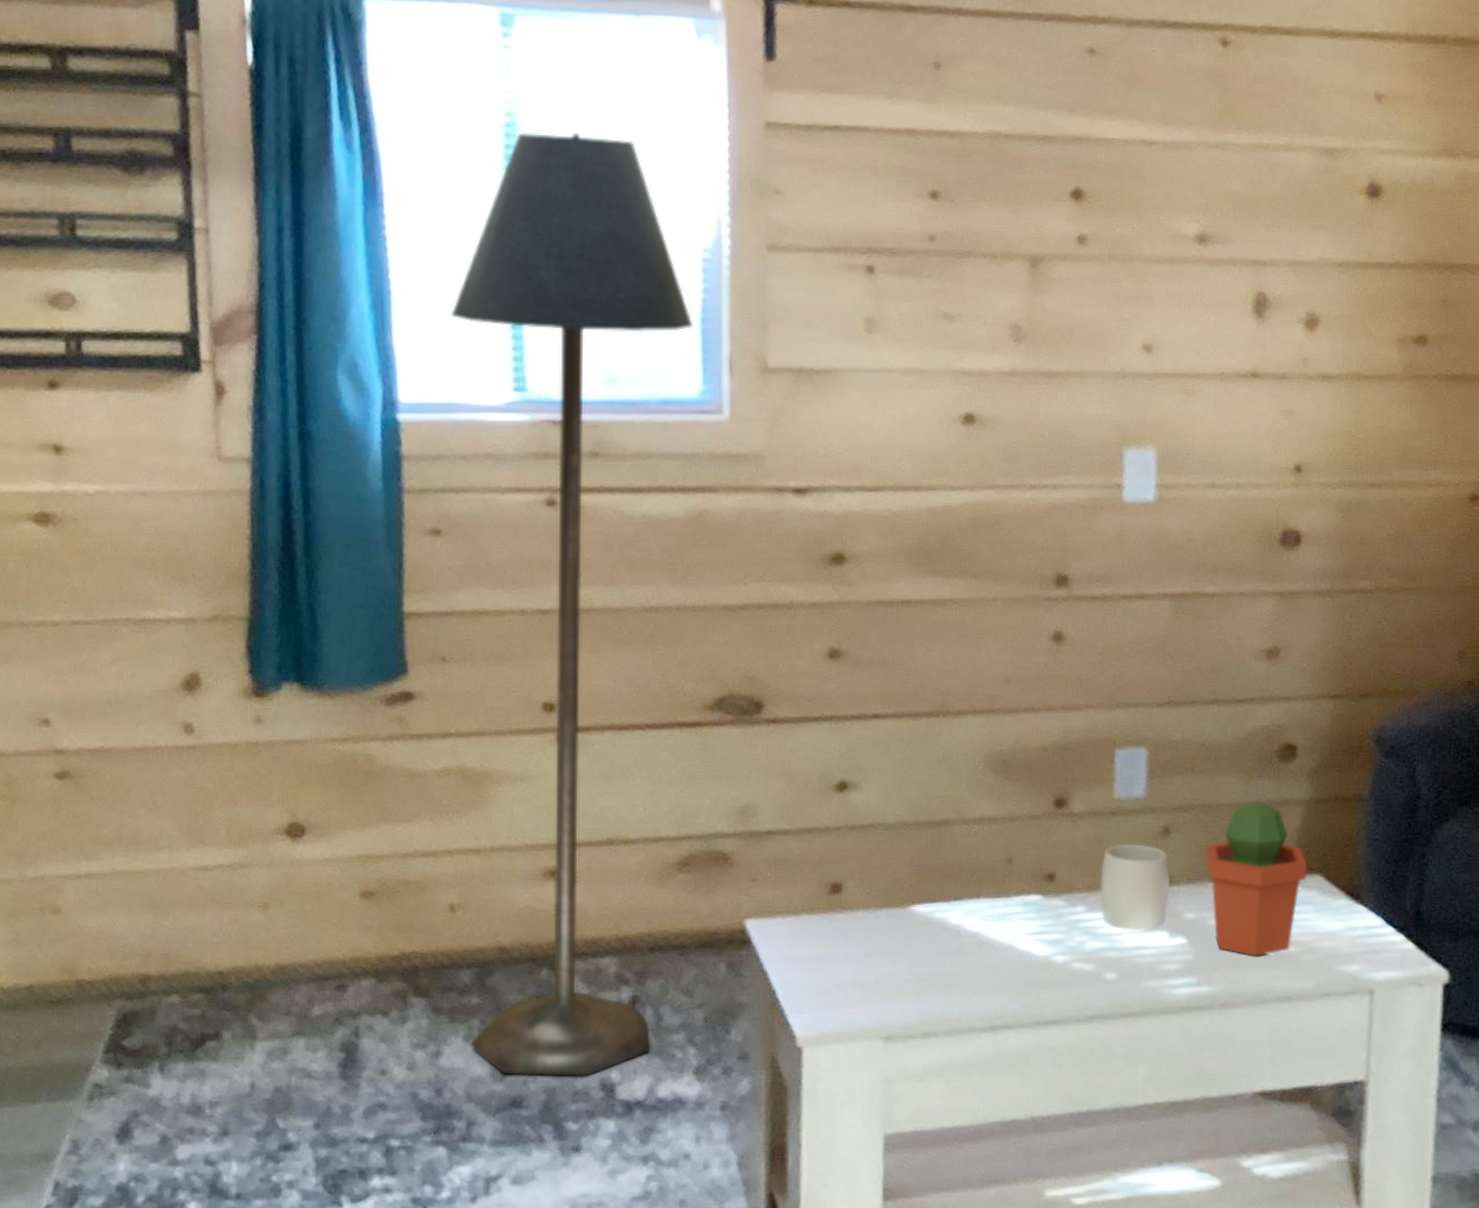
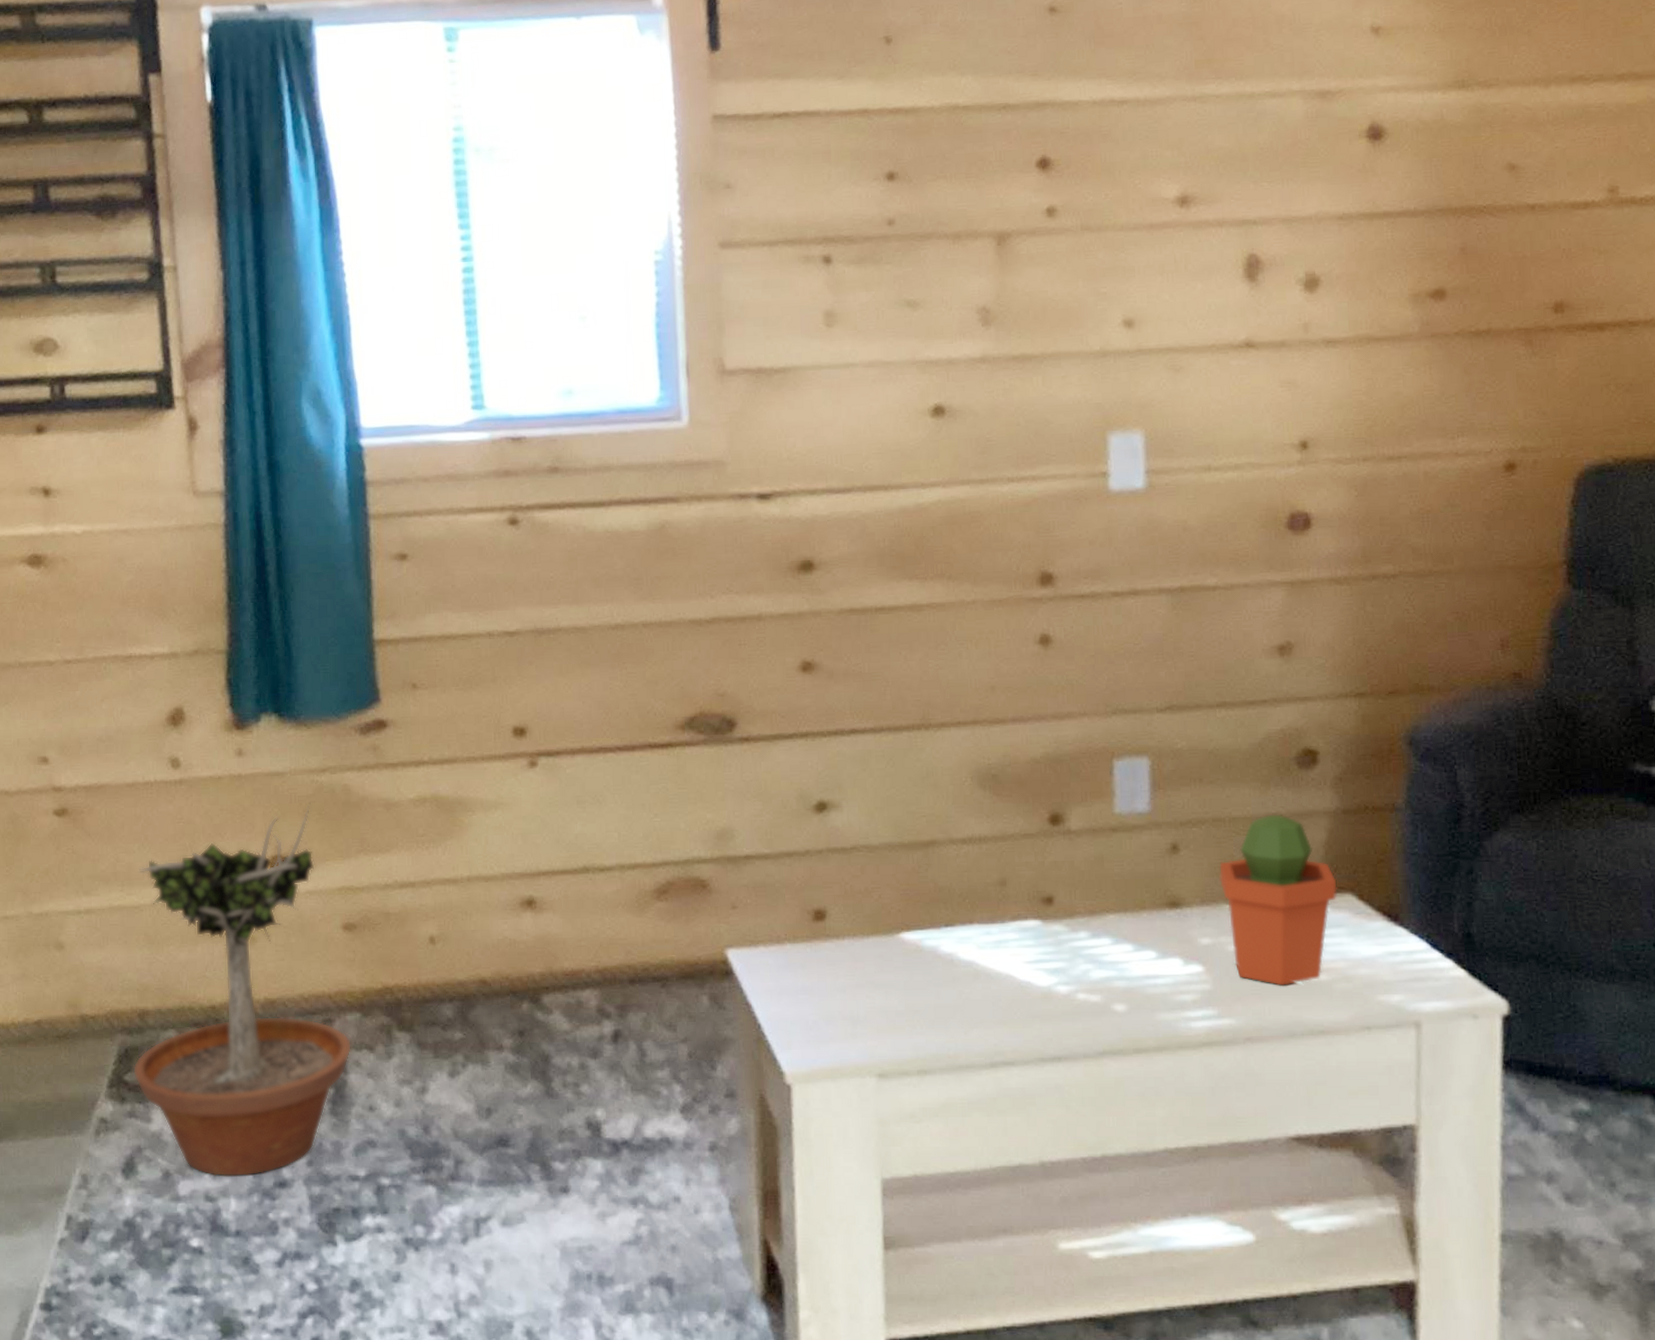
potted tree: none [131,770,366,1141] -> present [132,802,352,1177]
floor lamp: present [450,132,694,1077] -> none [408,141,648,1115]
mug: present [1100,844,1171,932] -> none [1103,863,1183,959]

